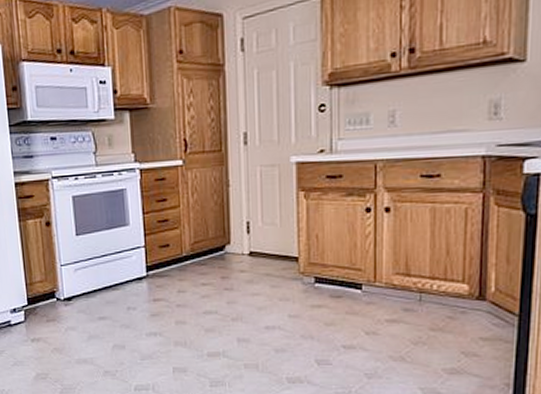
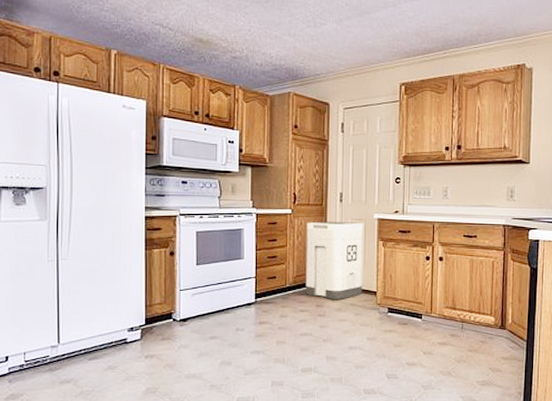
trash can: none [202,169,279,270] -> present [305,221,363,301]

